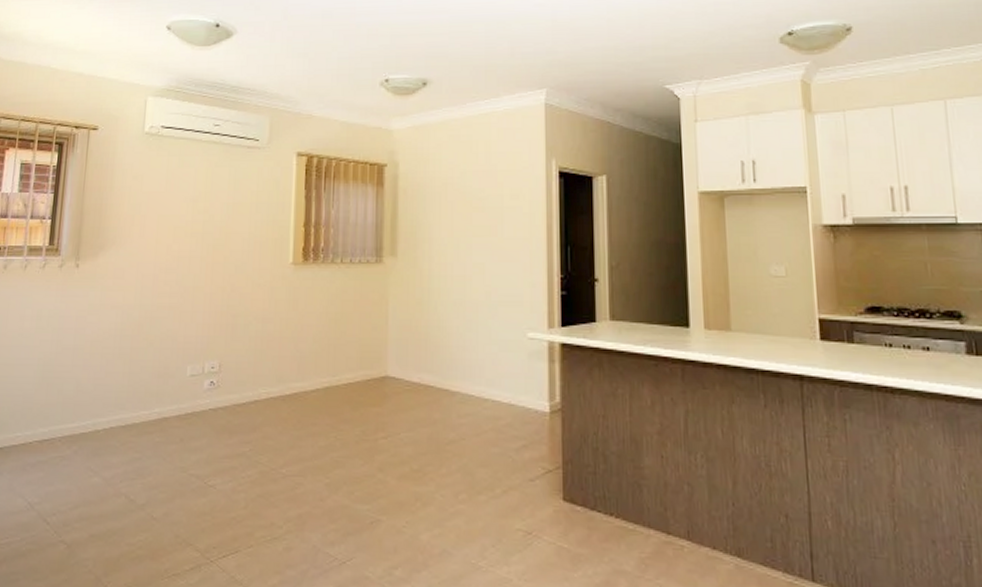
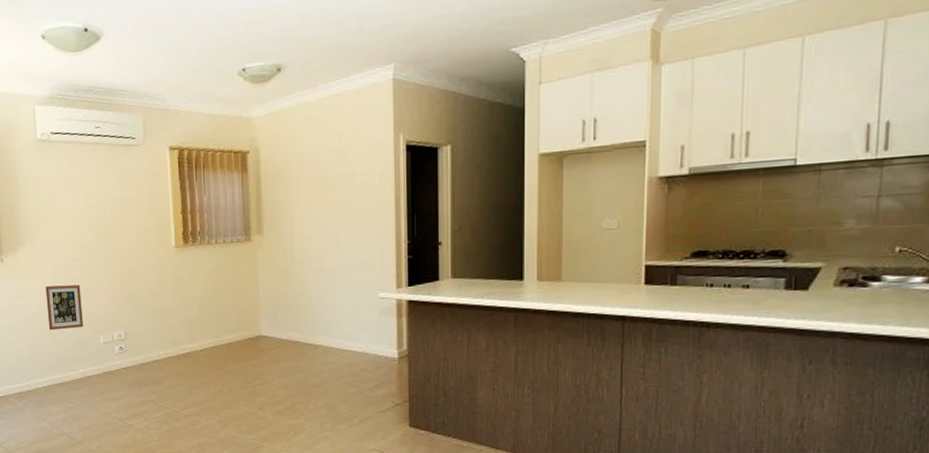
picture frame: none [123,301,171,356] -> present [45,284,83,331]

